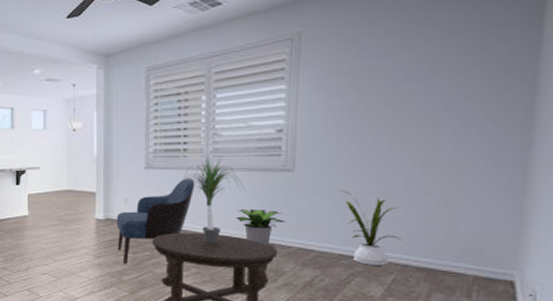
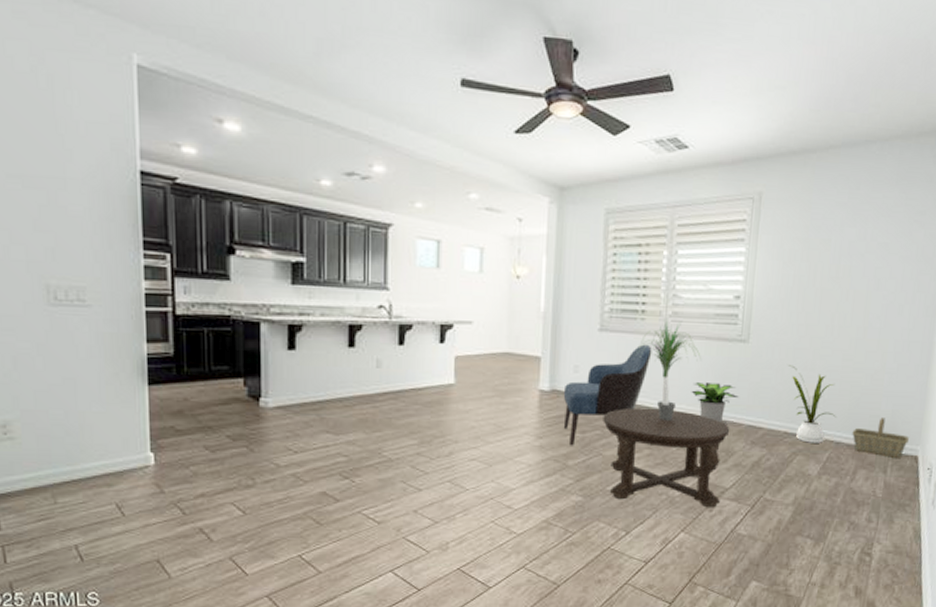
basket: none [423,241,500,284] -> present [852,418,909,459]

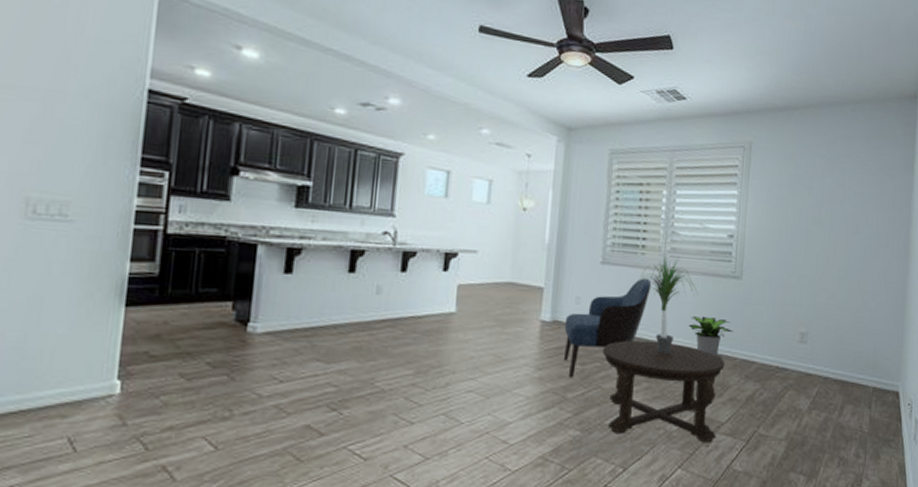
house plant: present [789,365,836,443] -> none [779,302,823,378]
basket: present [852,418,909,459] -> none [838,354,890,395]

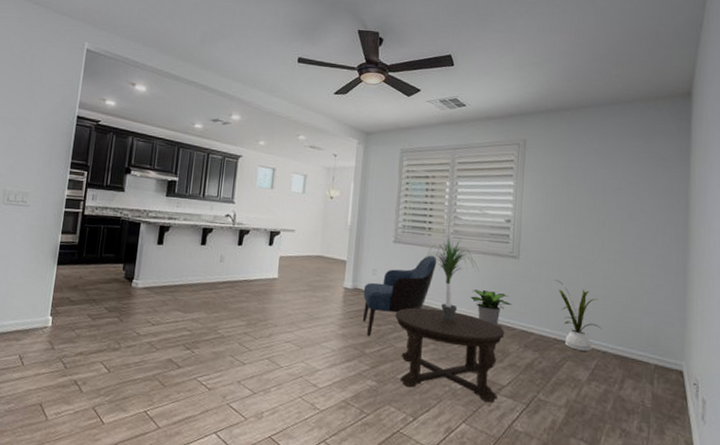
house plant: none [779,302,823,378] -> present [555,280,601,352]

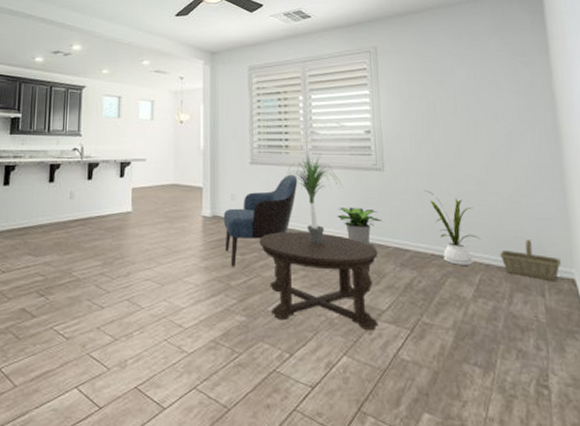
basket: none [617,332,672,372] -> present [500,240,561,282]

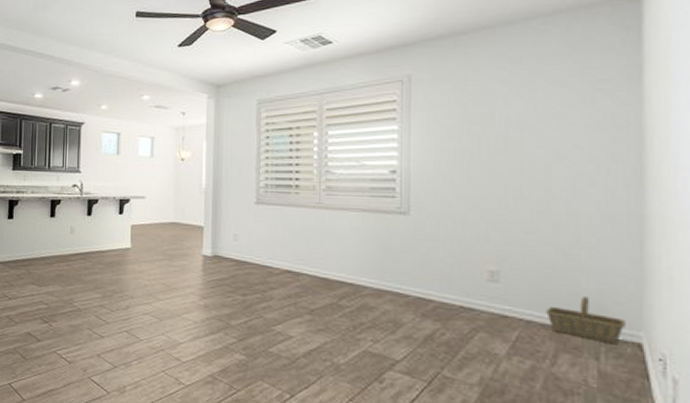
armchair: present [223,174,298,268] -> none [224,216,308,308]
coffee table: present [259,231,378,331] -> none [262,274,396,380]
potted plant: present [285,152,342,243] -> none [293,193,359,288]
potted plant: present [337,206,382,246] -> none [350,252,403,294]
house plant: present [425,190,480,265] -> none [458,237,523,321]

